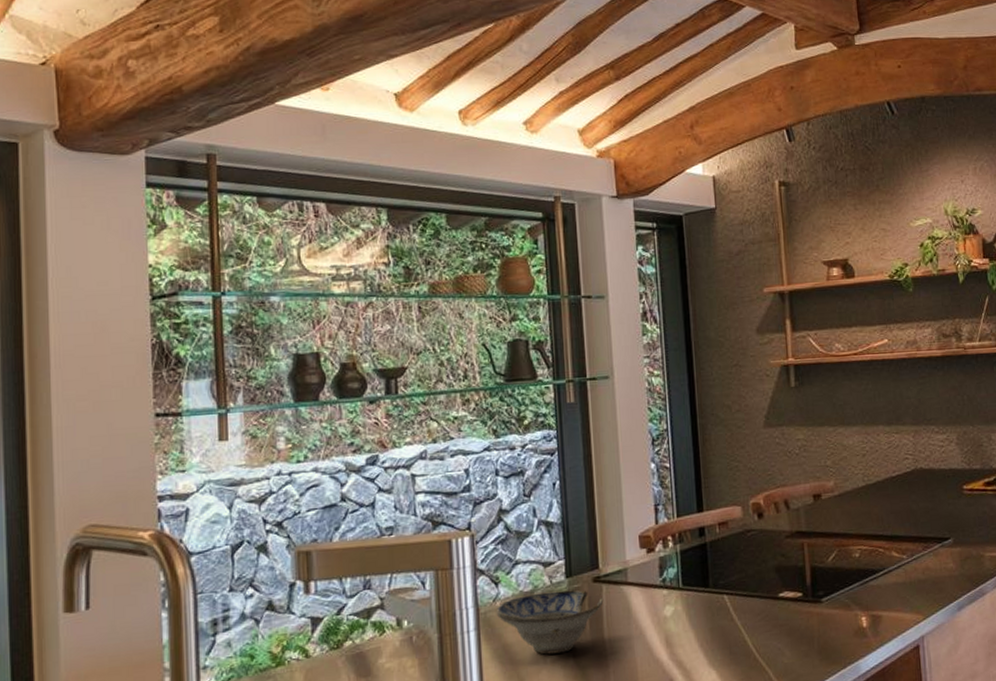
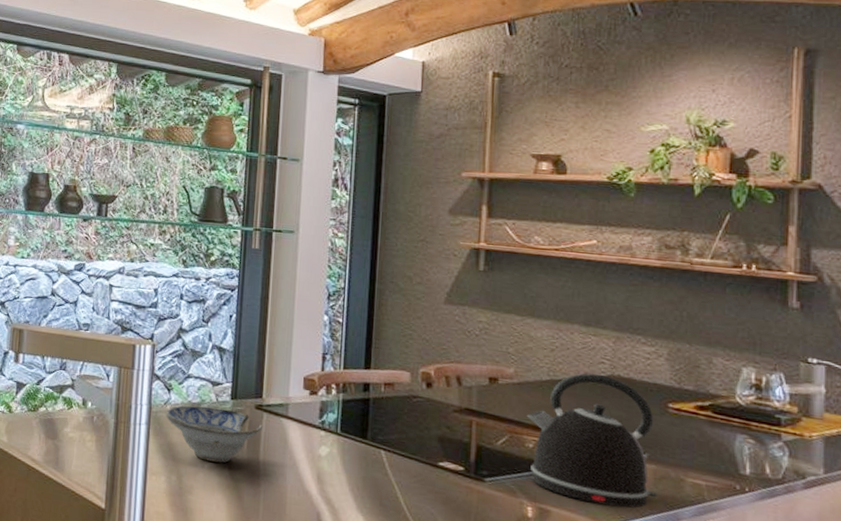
kettle: none [850,470,965,599] -> present [526,373,657,508]

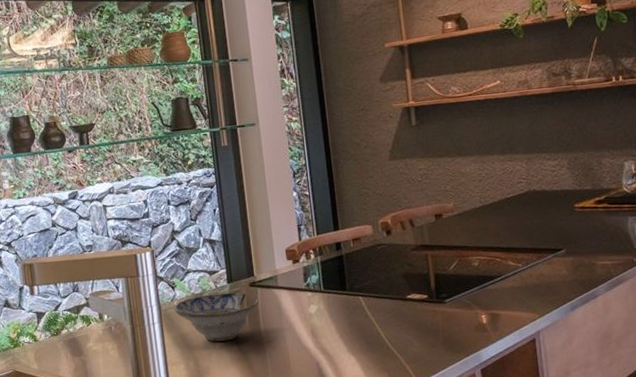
kettle: present [526,373,657,508] -> none [469,192,577,300]

